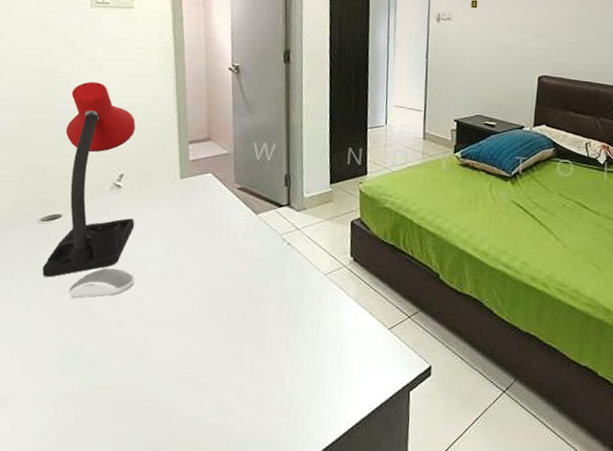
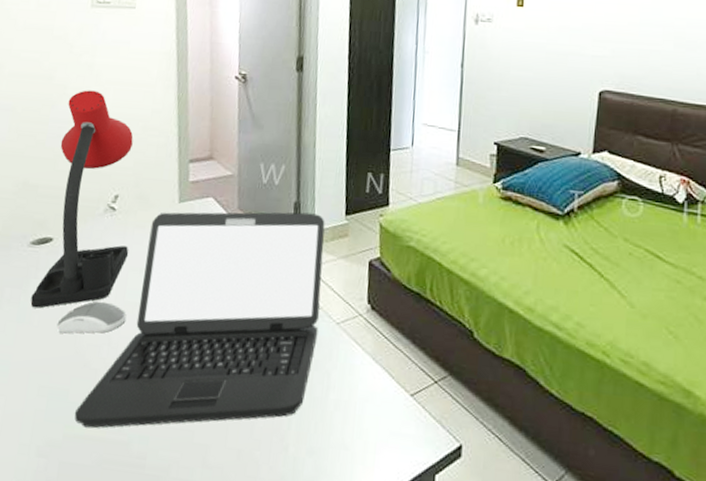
laptop: none [88,183,313,378] -> present [74,212,325,429]

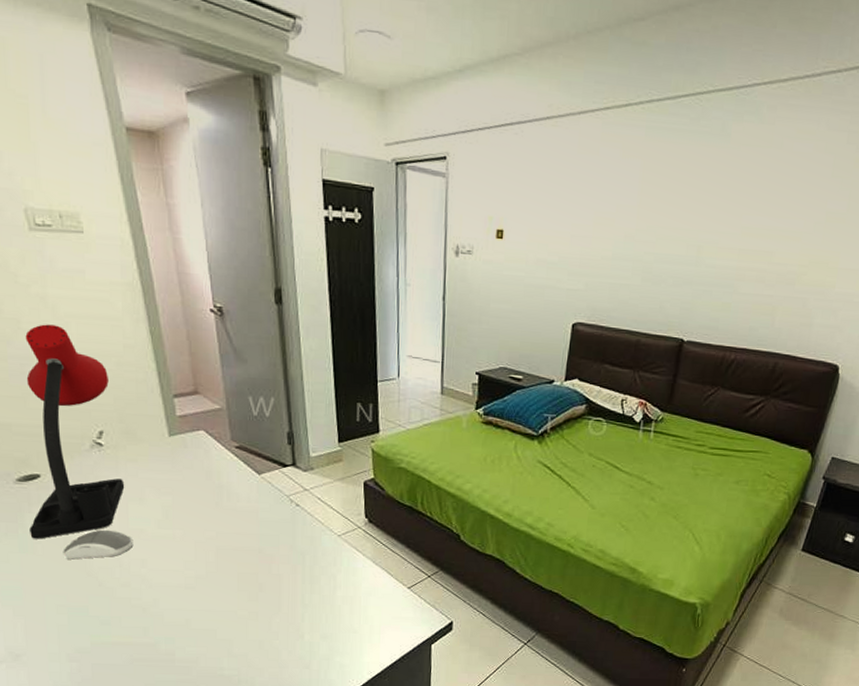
laptop: present [74,212,325,429] -> none [97,441,322,636]

